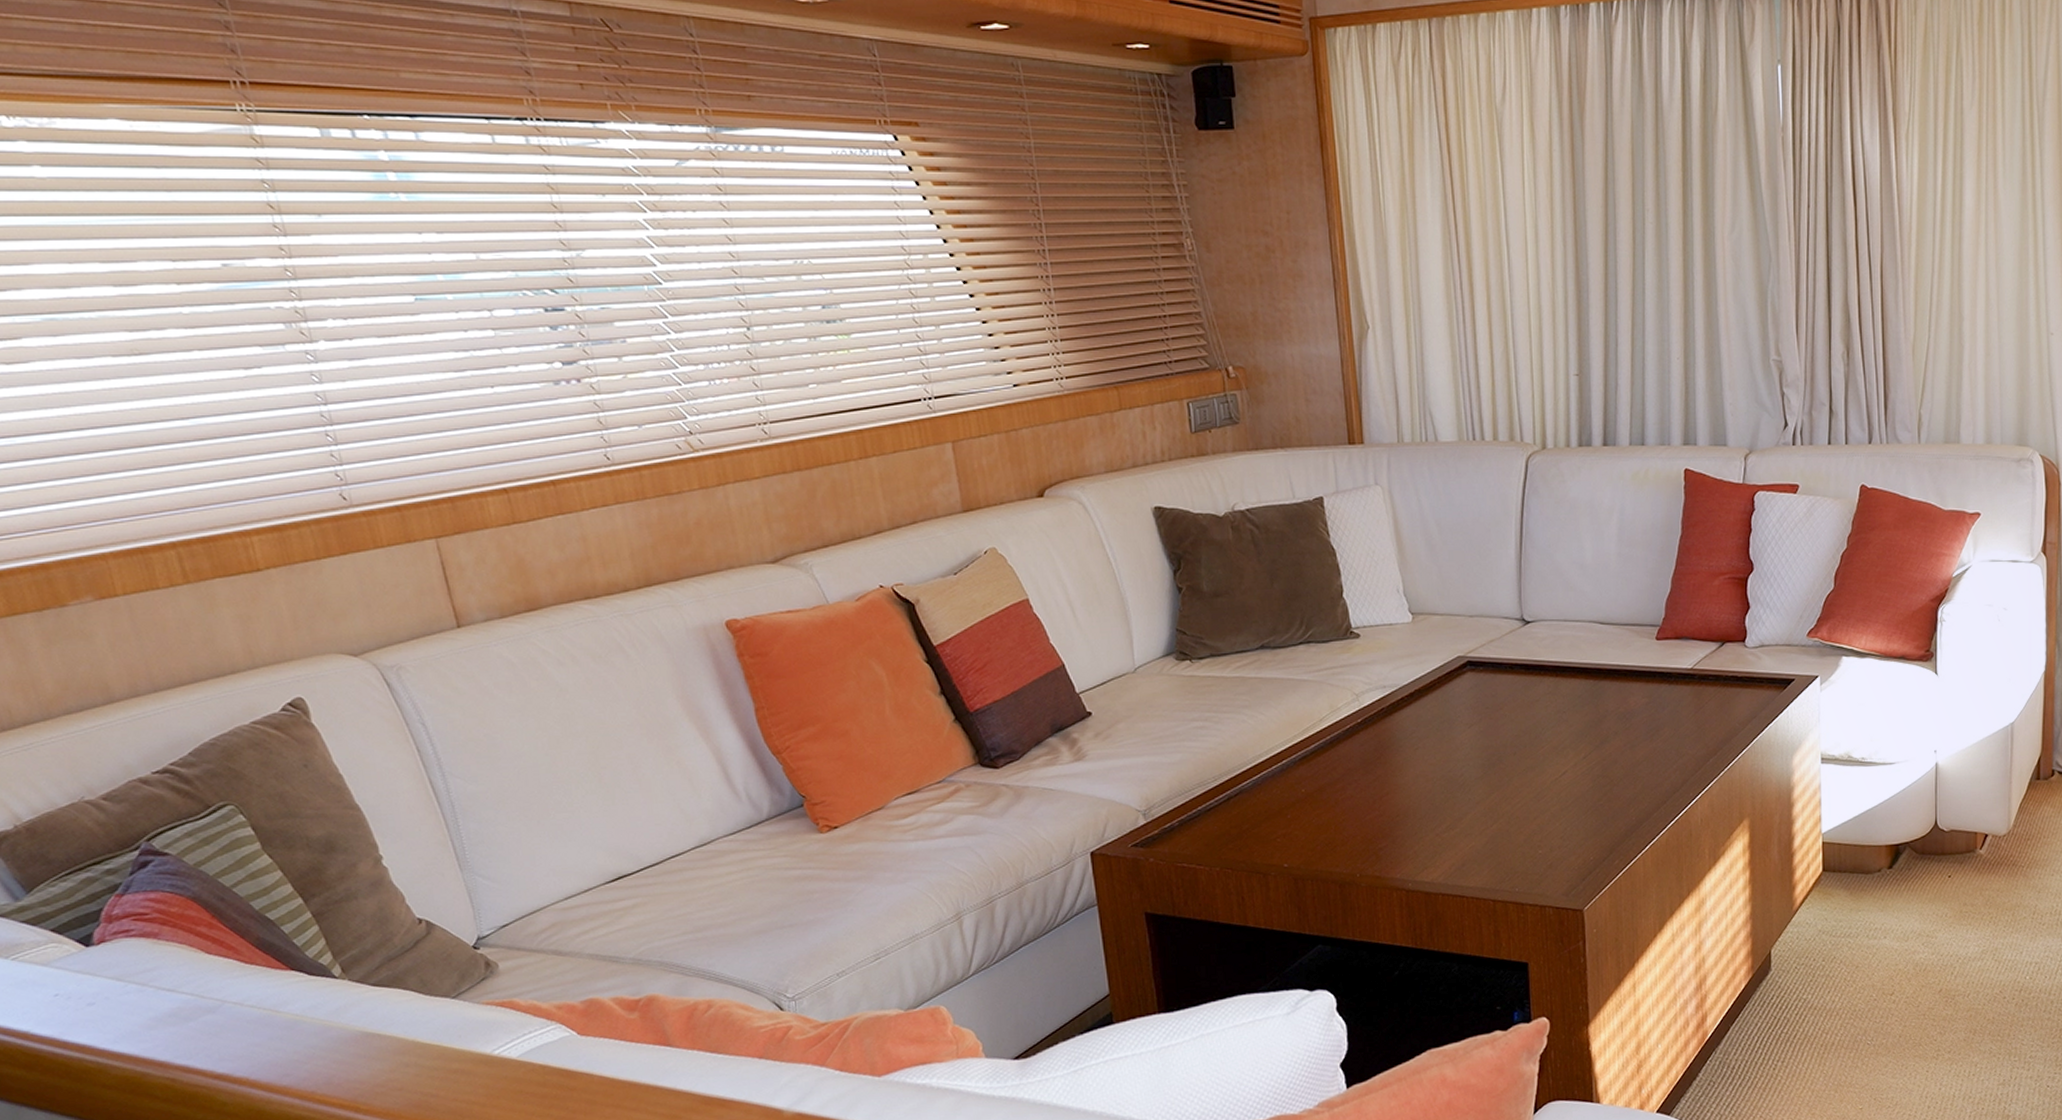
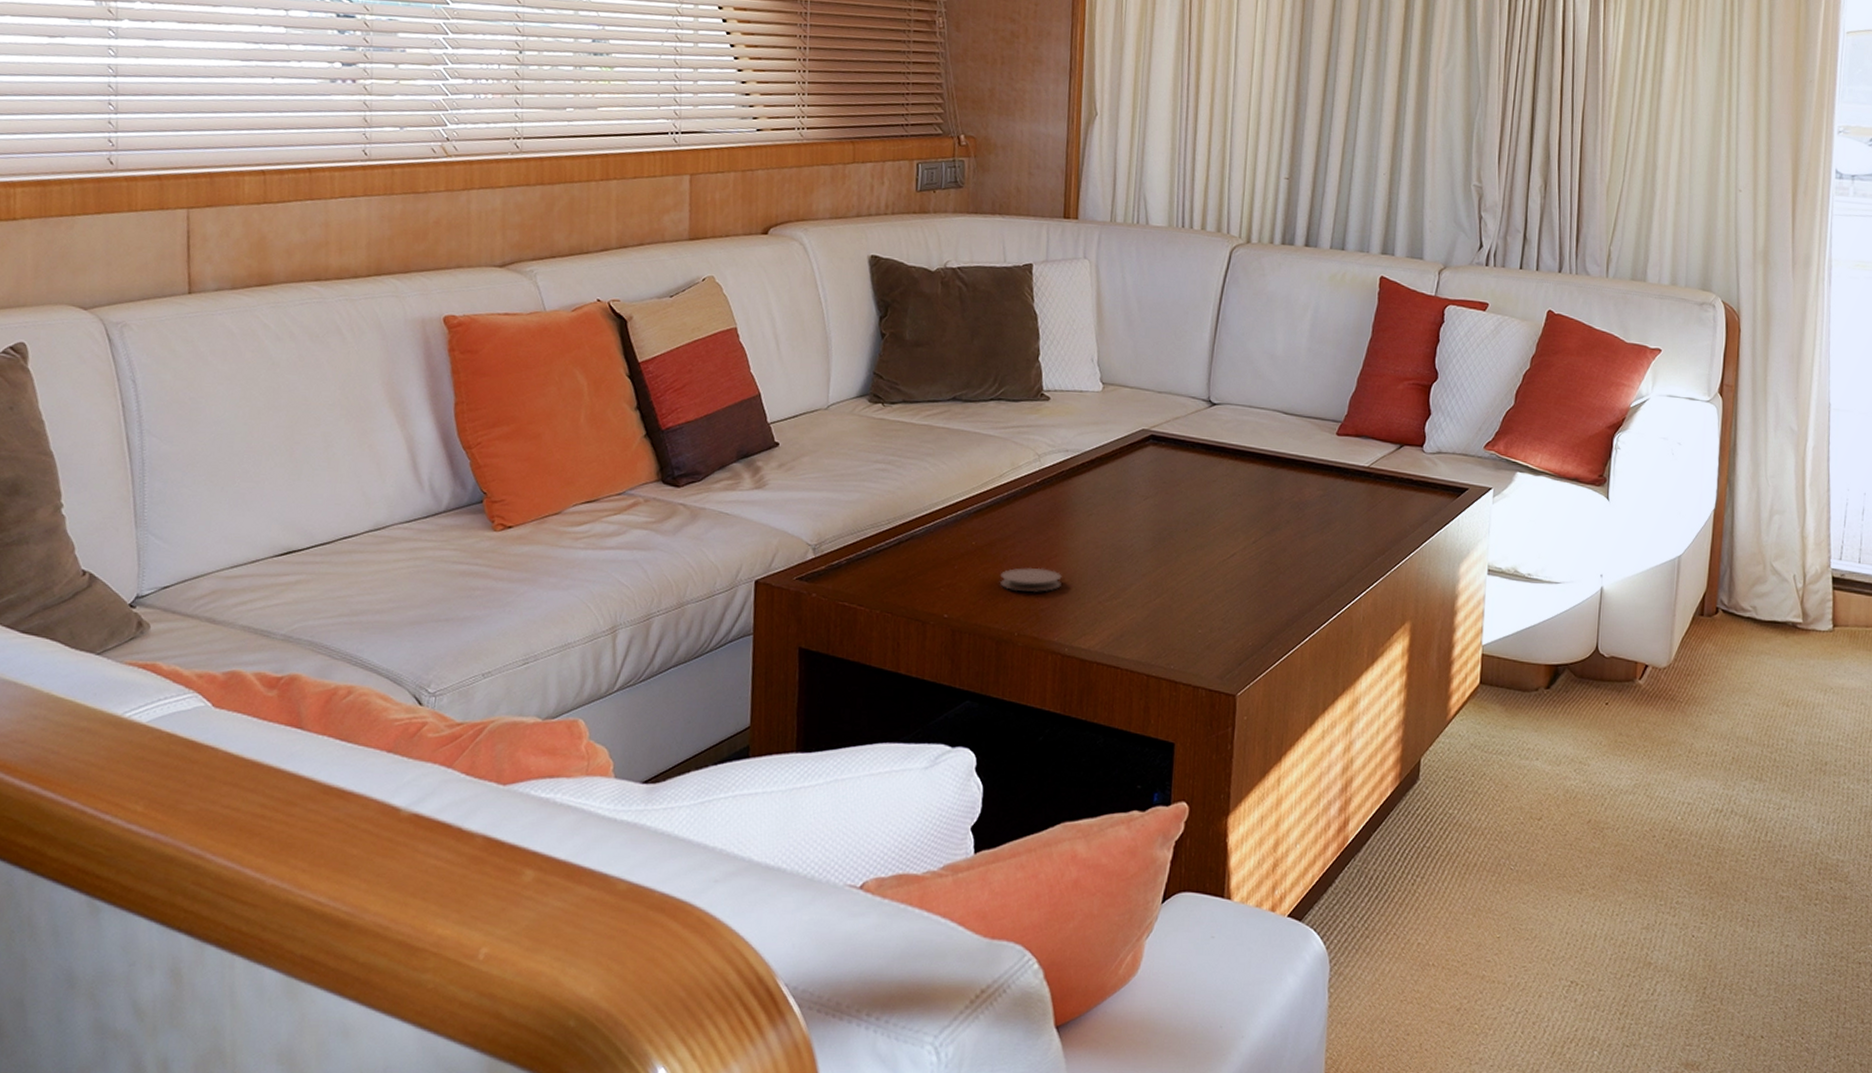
coaster: none [1335,807,1397,834] -> present [1000,567,1062,593]

